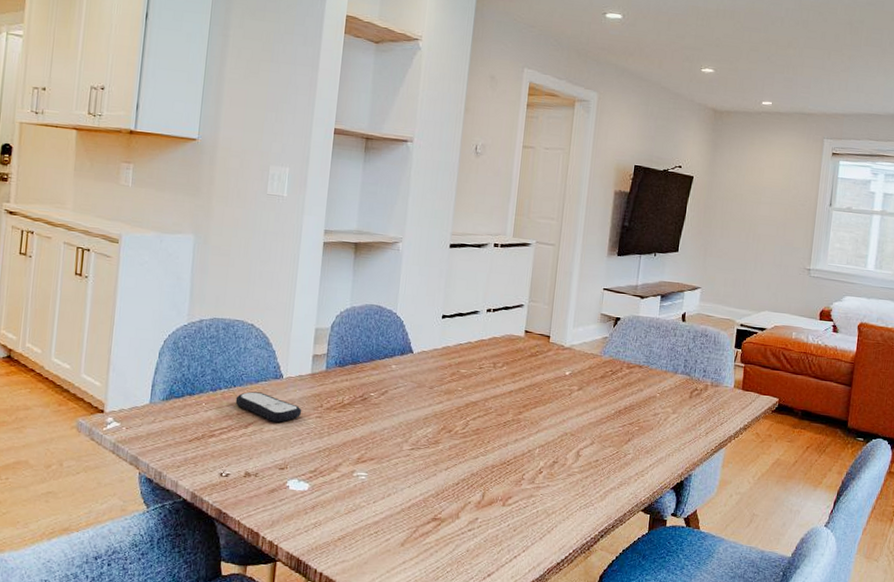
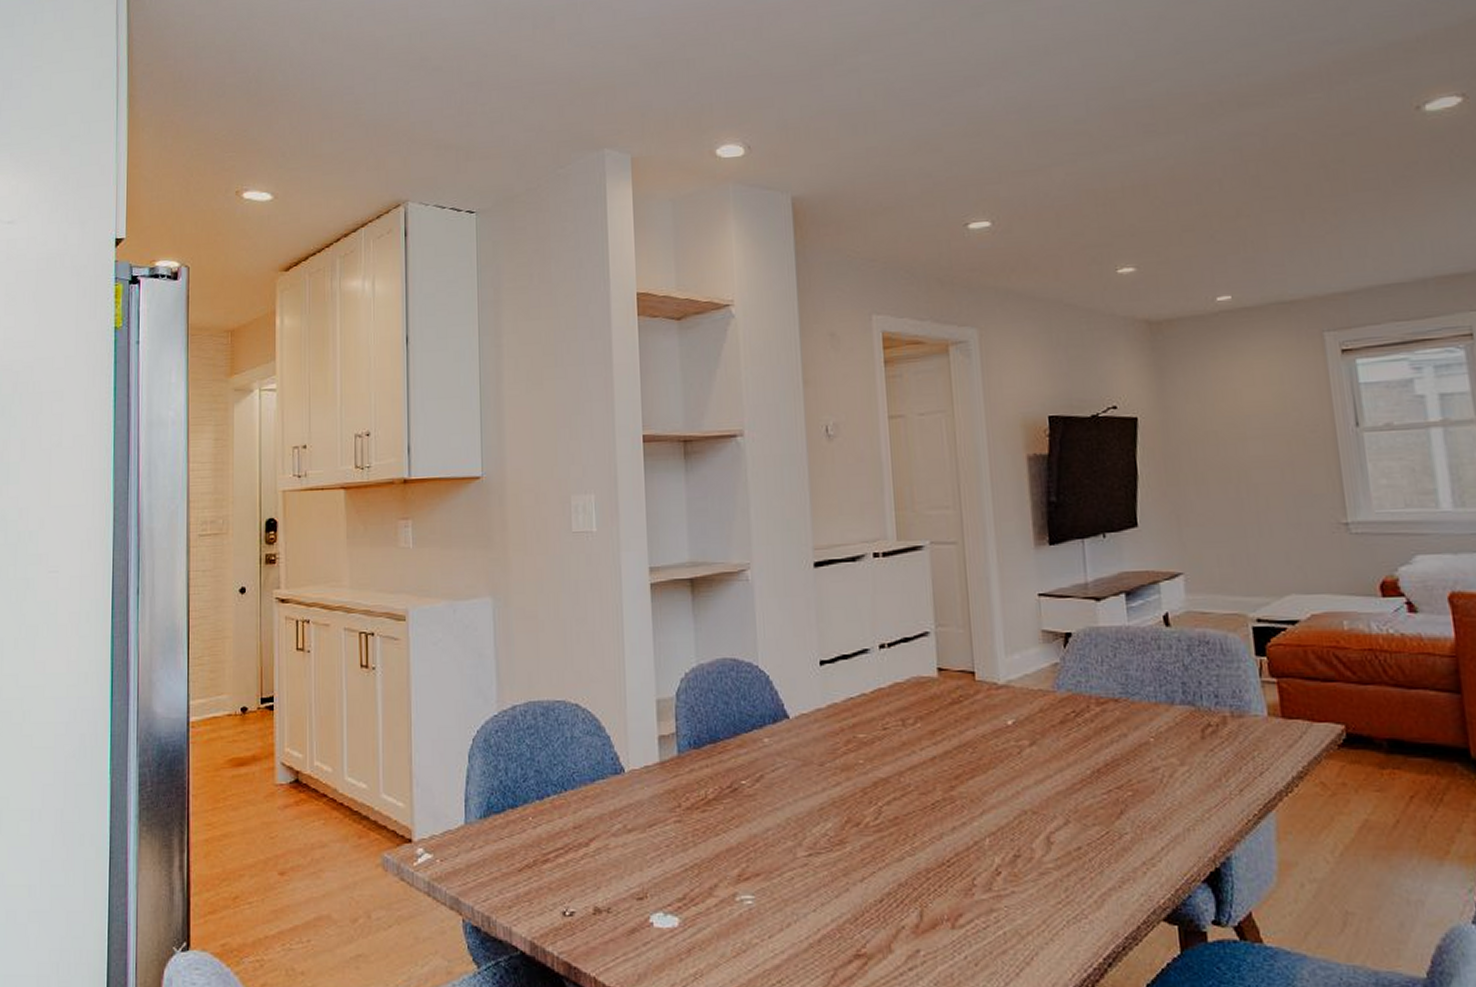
remote control: present [235,391,302,423] -> none [569,795,656,834]

